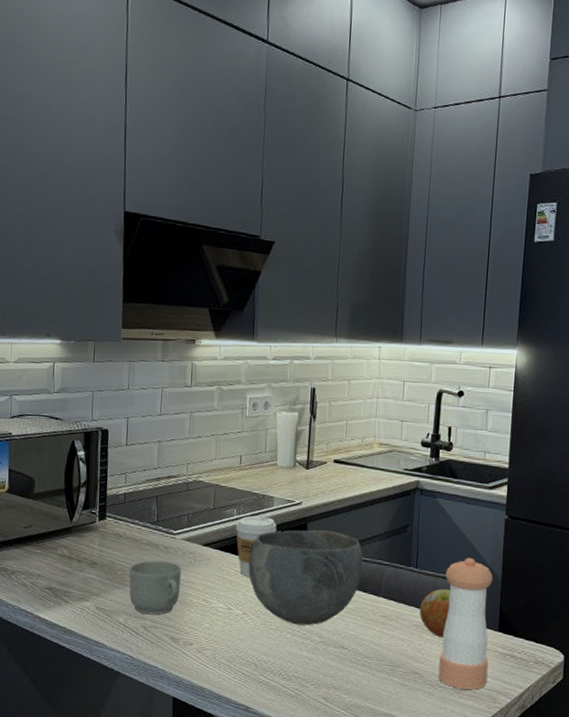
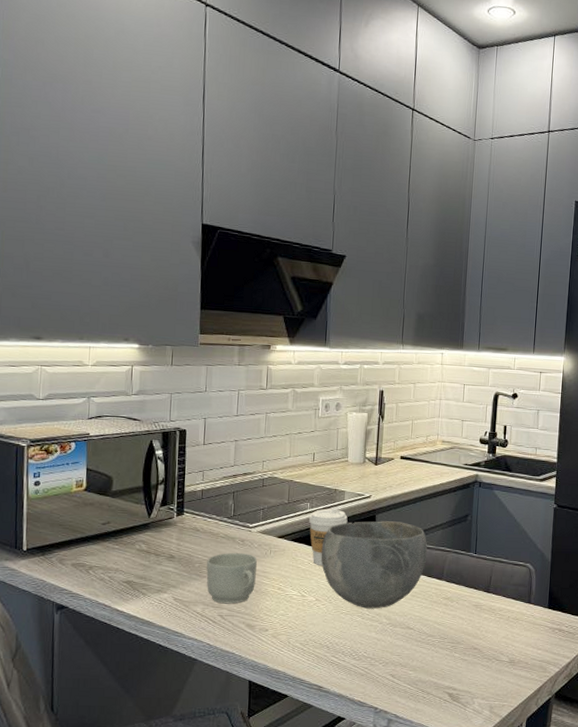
apple: present [419,588,450,638] -> none [478,571,506,616]
pepper shaker: present [438,558,493,690] -> none [495,543,544,661]

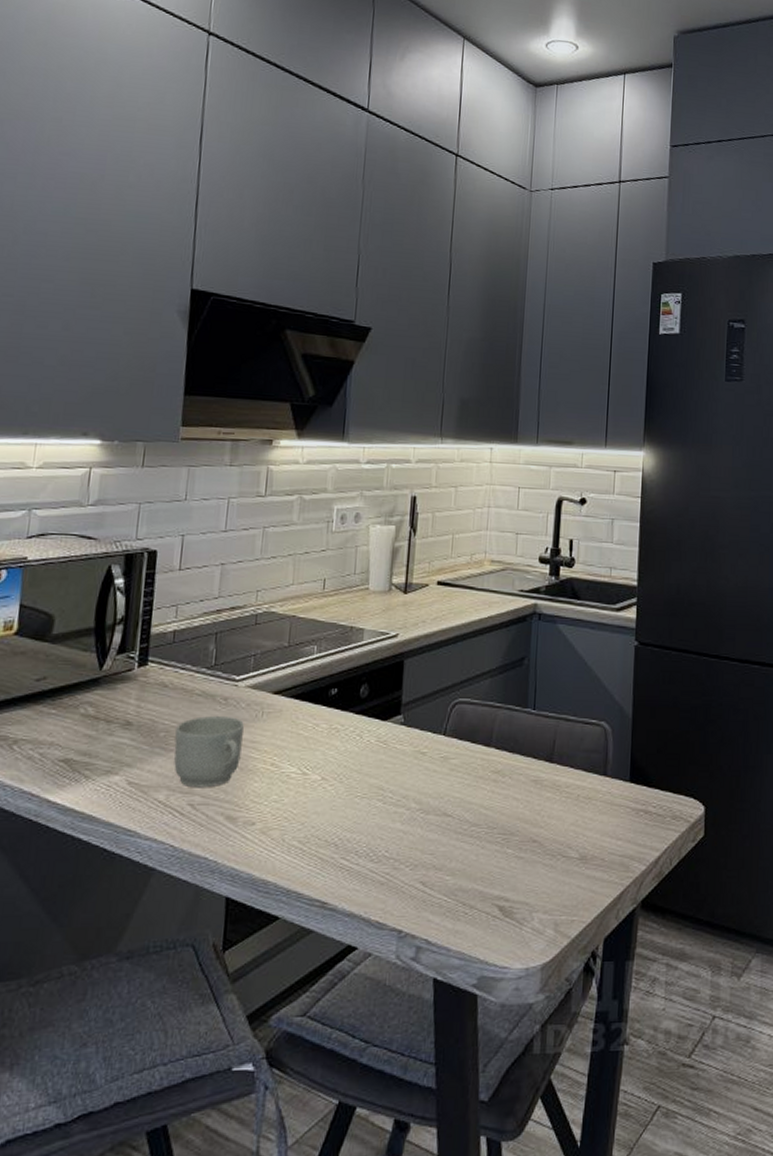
coffee cup: present [308,509,348,566] -> none [314,653,367,731]
bowl: present [321,521,428,609] -> none [330,668,472,789]

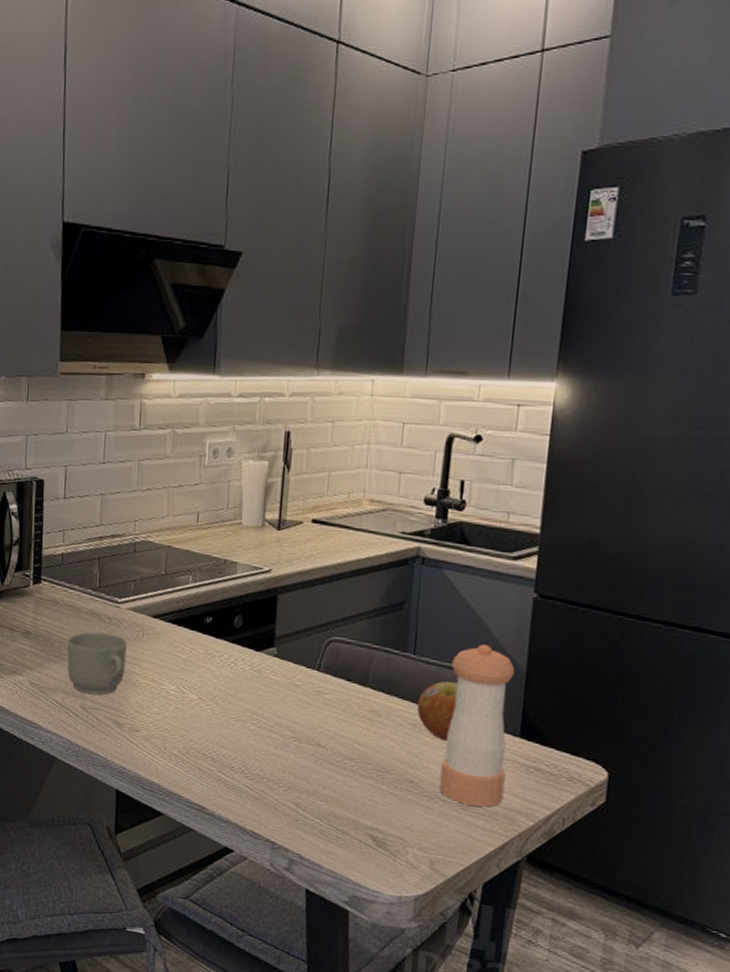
apple: none [538,733,574,795] -> present [416,681,458,742]
pepper shaker: none [561,694,623,857] -> present [439,644,515,807]

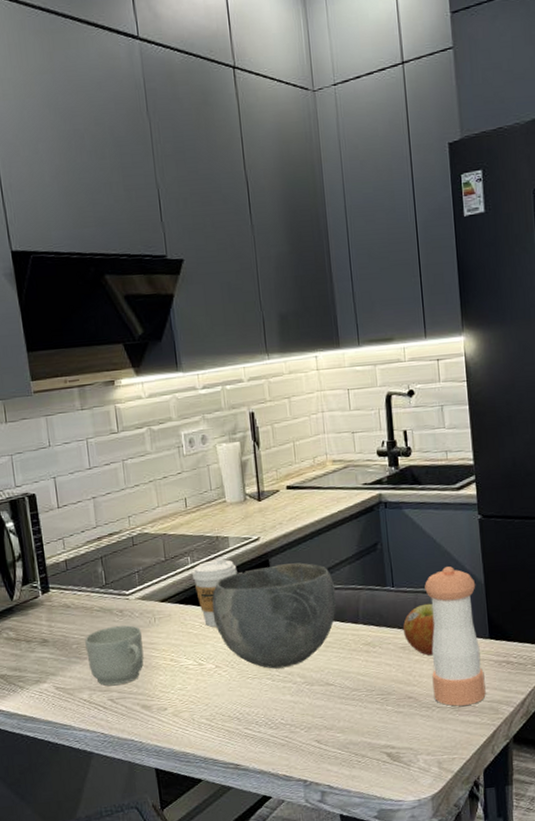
coffee cup: none [190,584,241,656] -> present [192,559,237,627]
bowl: none [205,602,347,717] -> present [211,562,337,669]

